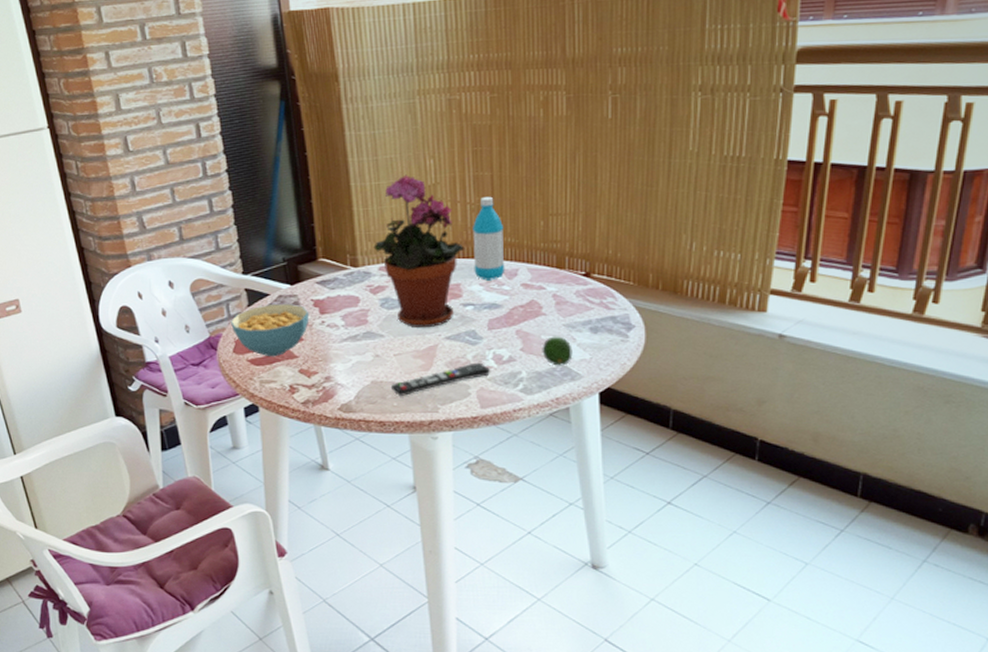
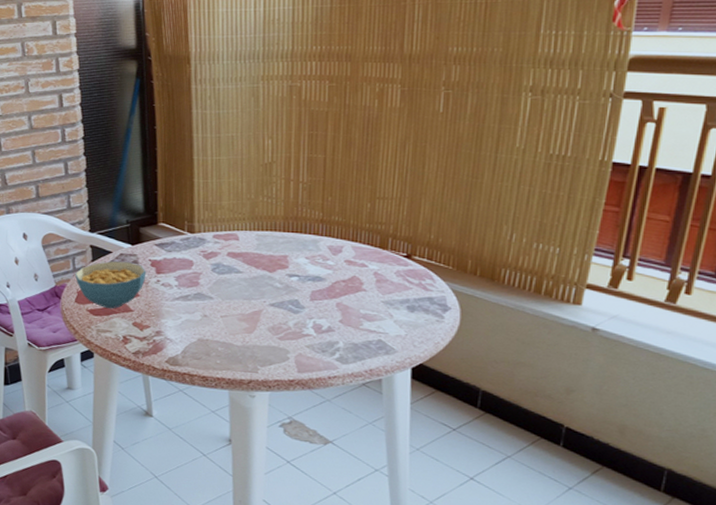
potted plant: present [373,174,465,327] -> none [210,152,295,294]
remote control: present [390,362,491,396] -> none [215,329,310,355]
water bottle: present [473,196,505,281] -> none [301,177,333,255]
fruit: present [542,336,573,366] -> none [360,311,389,340]

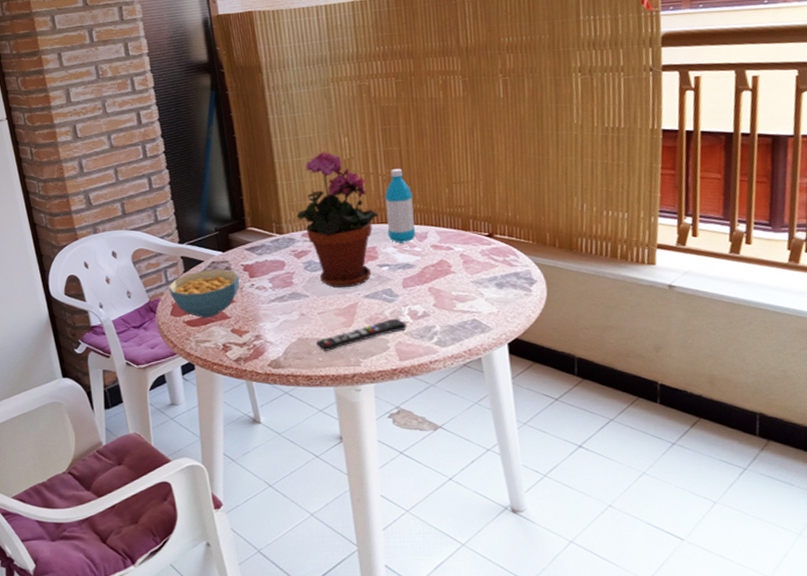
potted plant: none [210,152,295,294] -> present [296,151,379,288]
remote control: none [215,329,310,355] -> present [315,318,408,351]
water bottle: none [301,177,333,255] -> present [385,168,416,243]

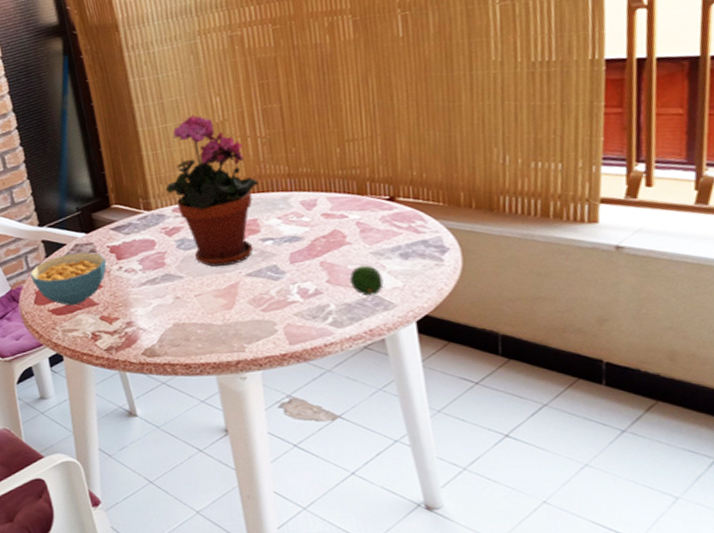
remote control: present [315,318,408,351] -> none [193,297,297,337]
water bottle: present [385,168,416,243] -> none [265,128,304,214]
fruit: none [453,292,482,320] -> present [349,265,384,296]

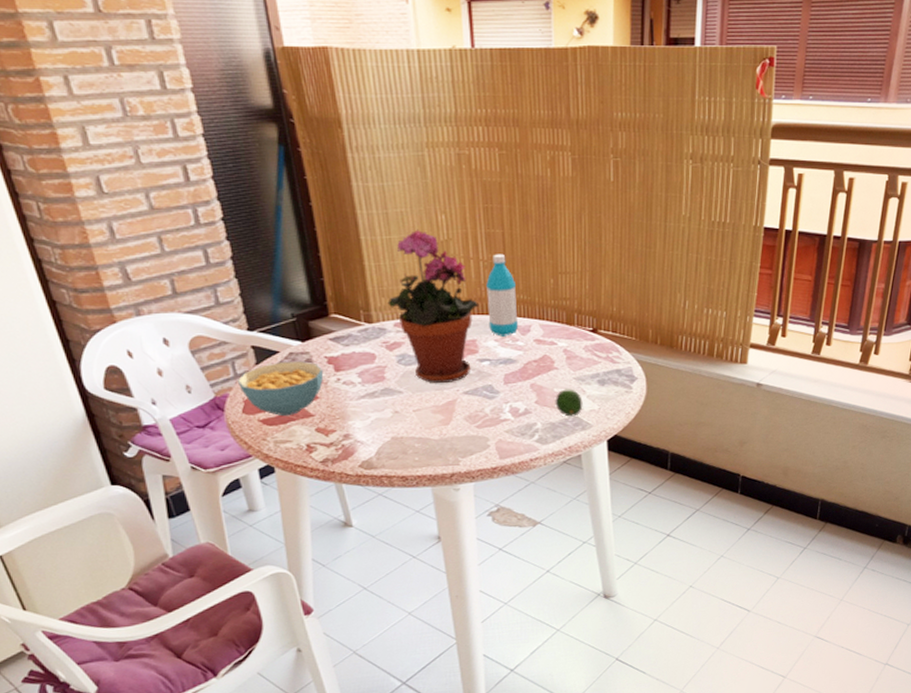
water bottle: none [265,128,304,214] -> present [486,254,519,337]

